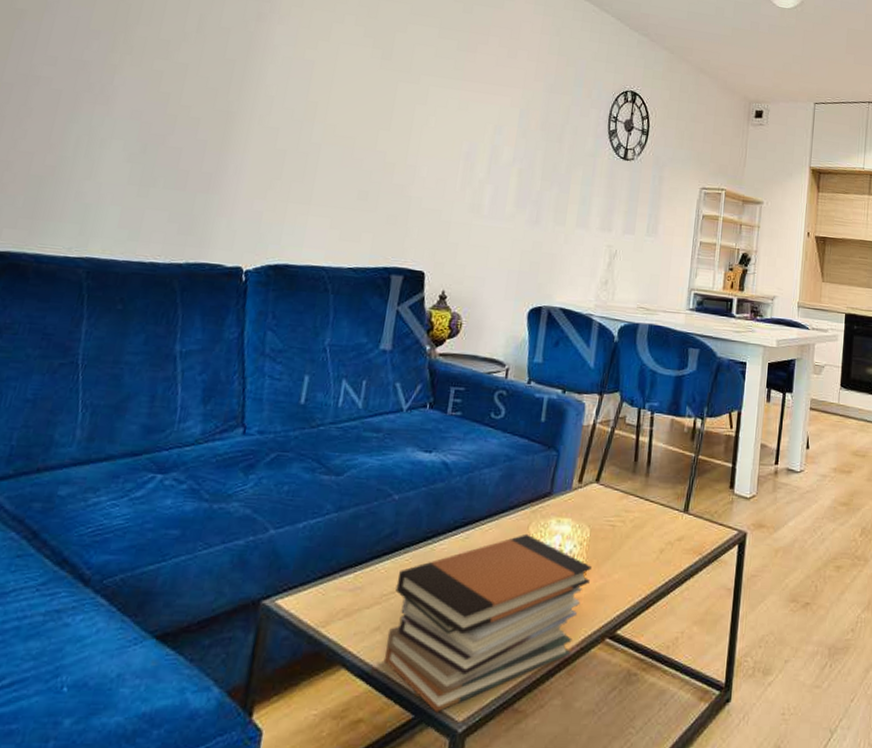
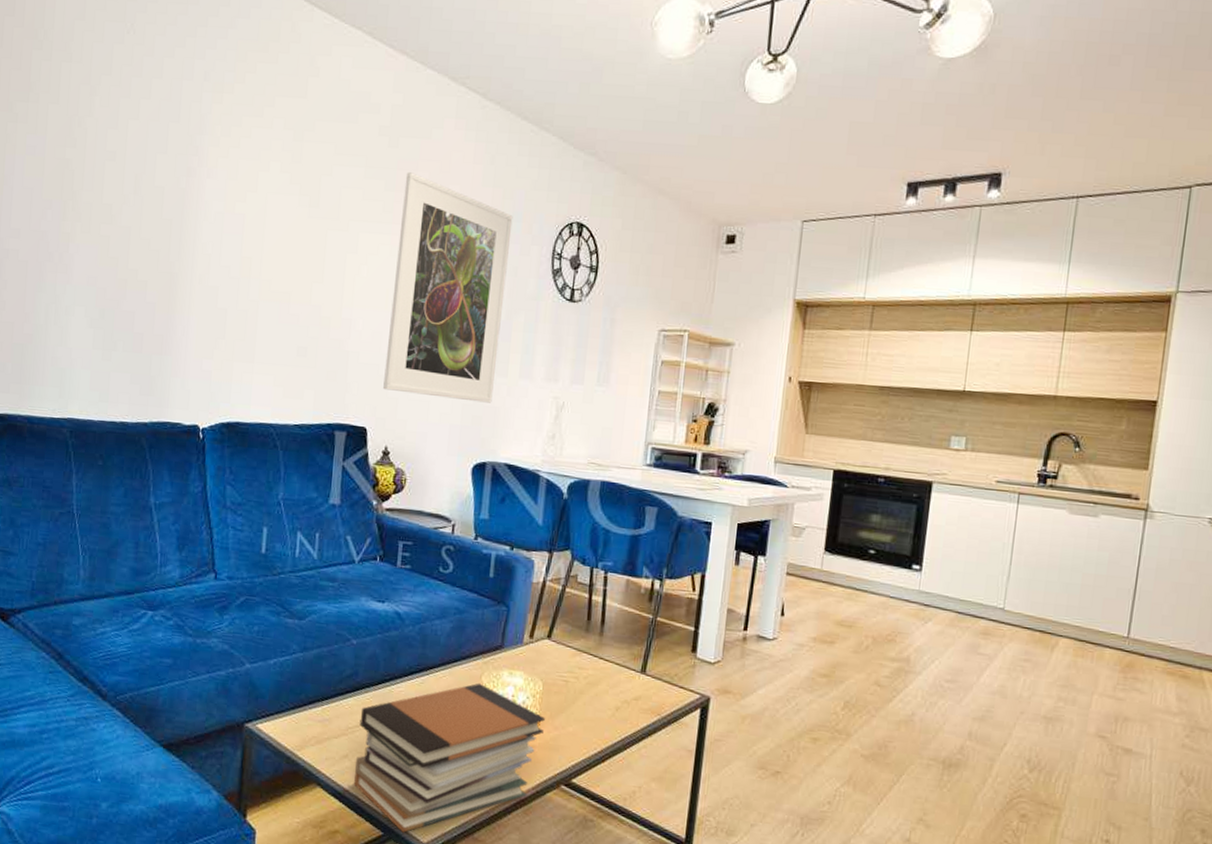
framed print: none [444,36,575,250] -> present [383,172,513,403]

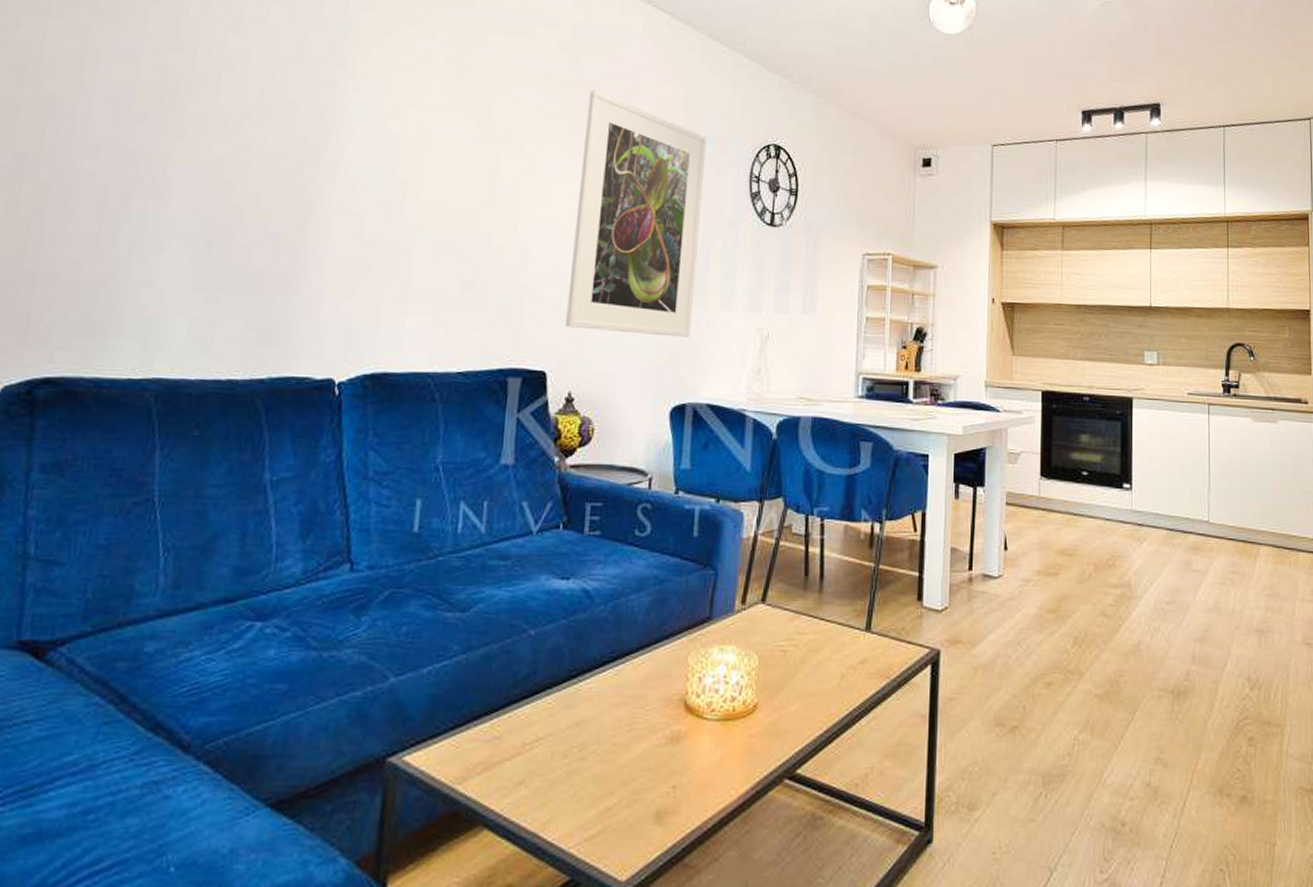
book stack: present [353,682,546,833] -> none [531,665,764,873]

